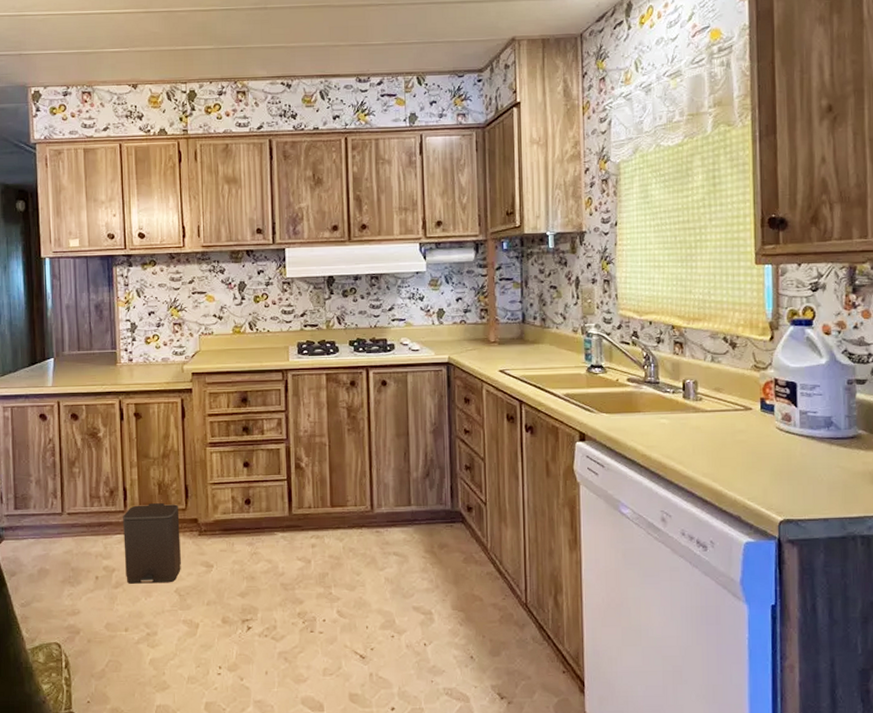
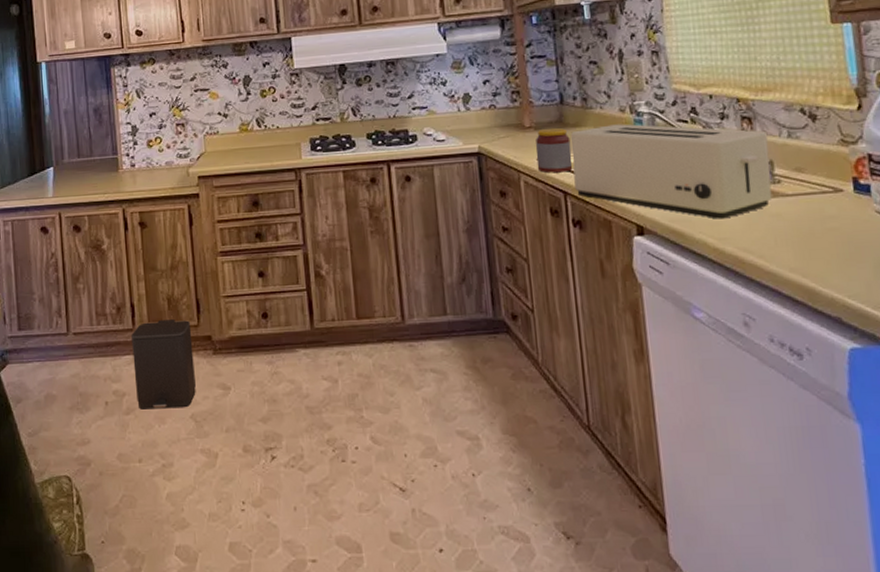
jar: none [498,343,529,384] -> present [535,127,573,174]
toaster: none [528,343,695,430] -> present [570,124,773,219]

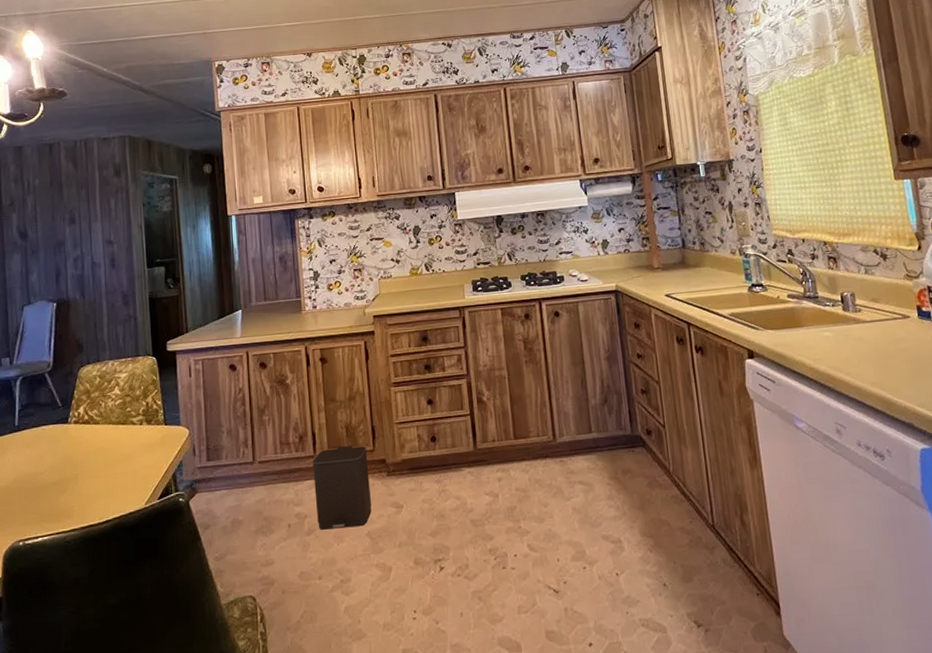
jar: present [535,127,573,174] -> none [662,268,695,307]
toaster: present [570,124,773,219] -> none [691,264,855,343]

